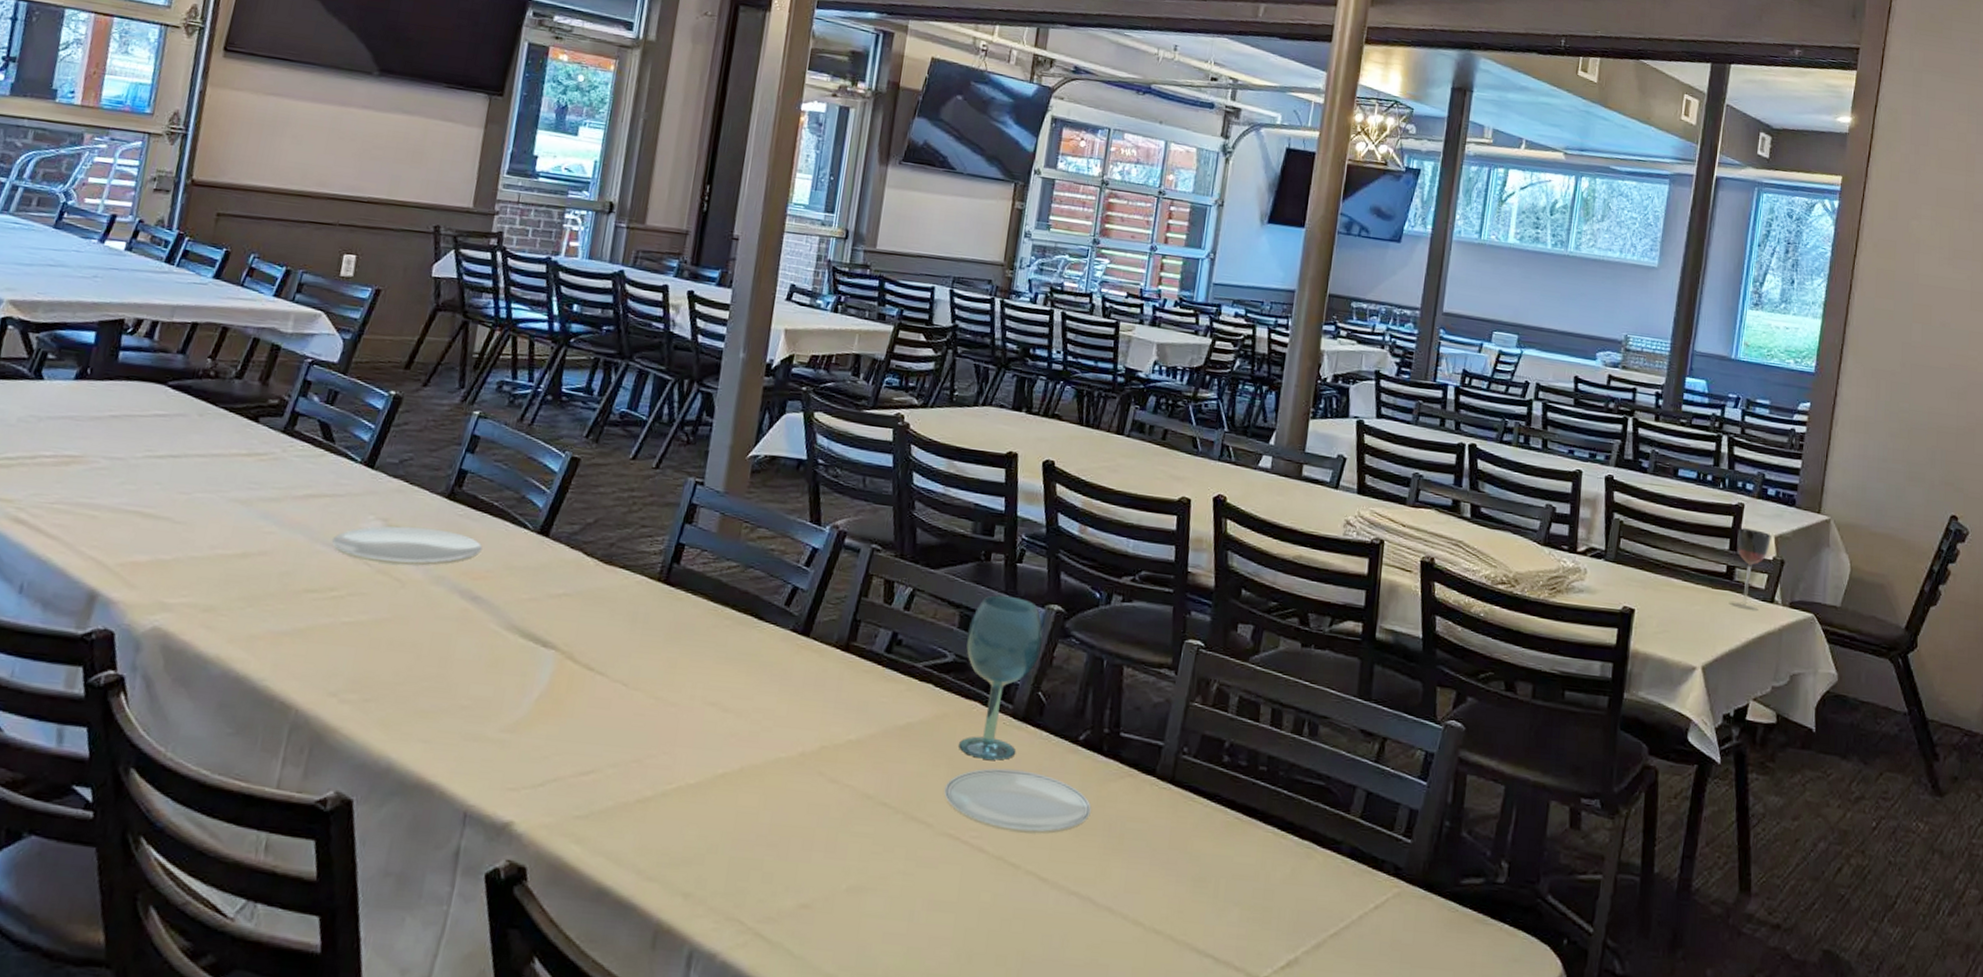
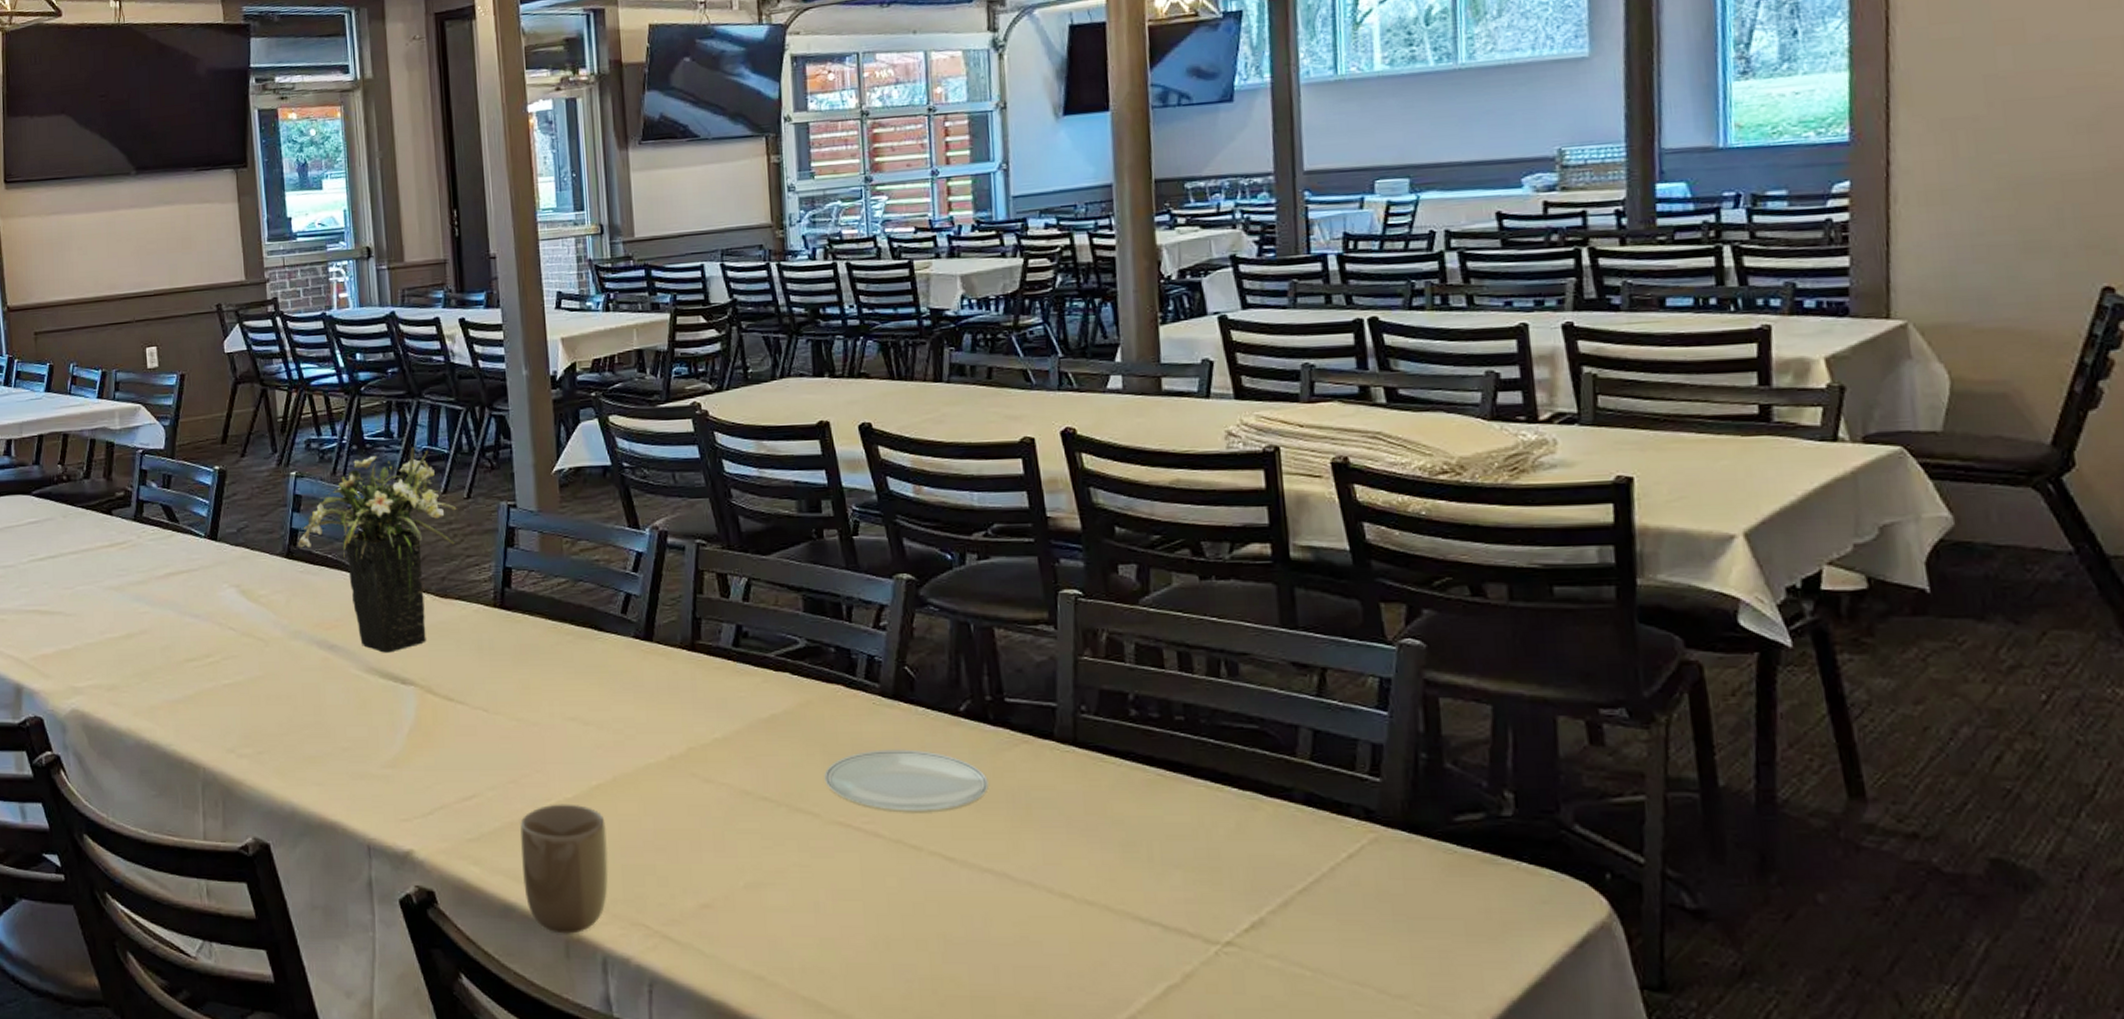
plate: present [331,525,483,566] -> none [197,587,328,626]
flower arrangement: none [462,408,643,613] -> present [297,447,457,653]
cup: none [623,788,723,924] -> present [519,804,609,934]
wine glass: present [959,595,1043,760] -> none [814,572,899,742]
wineglass: present [1728,528,1771,612] -> none [1767,354,1820,456]

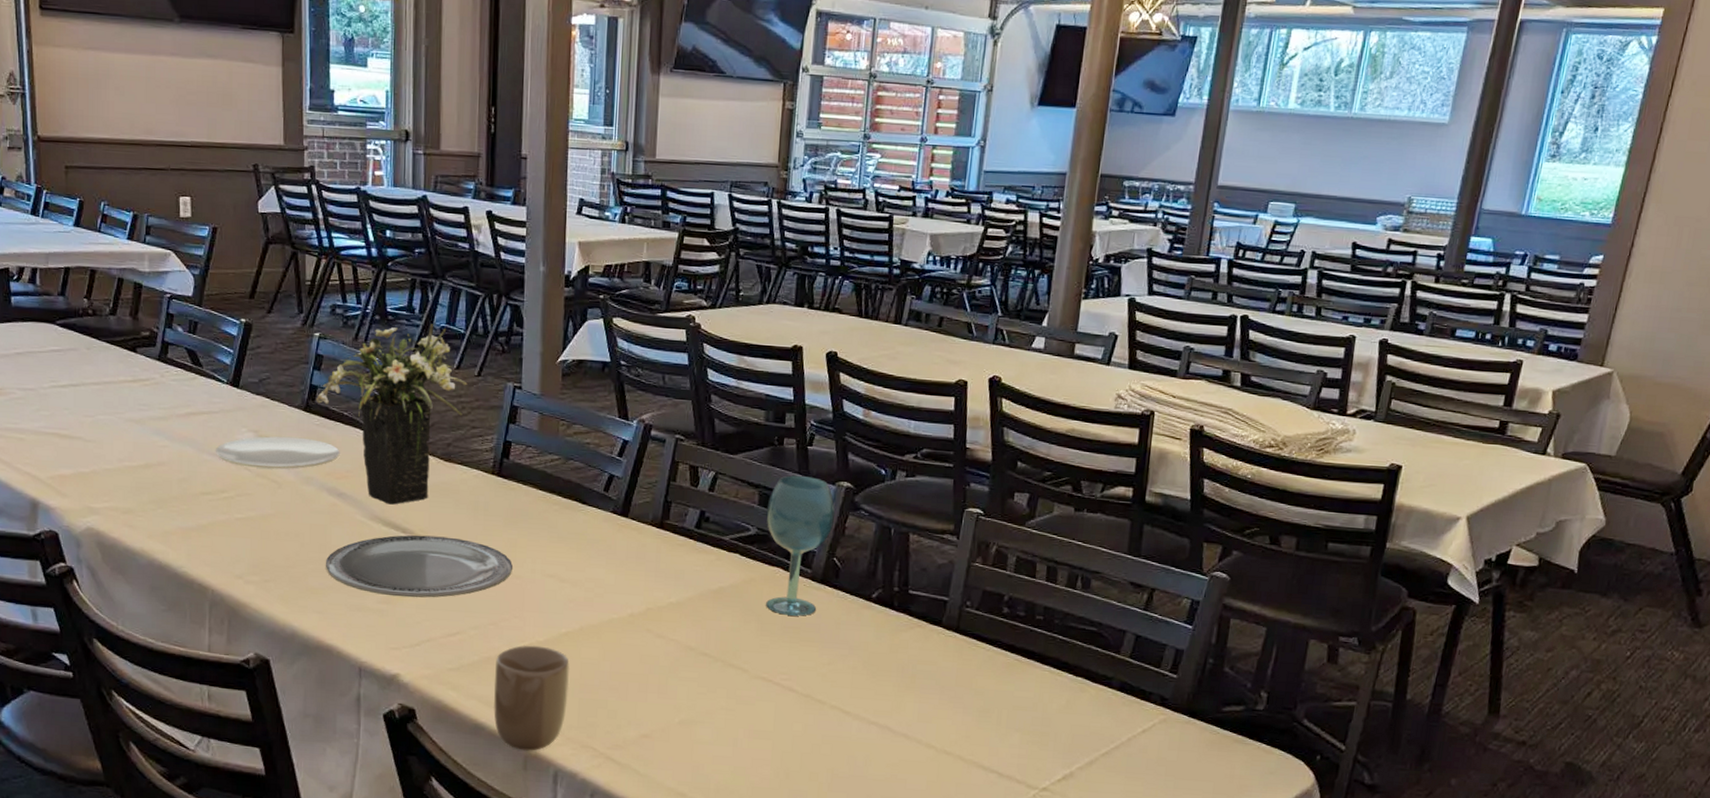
plate: none [197,587,328,626] -> present [215,436,340,470]
plate: none [321,684,528,759] -> present [325,535,513,598]
wine glass: none [814,572,899,742] -> present [766,475,835,616]
plate: present [824,749,989,813] -> none [756,622,886,676]

